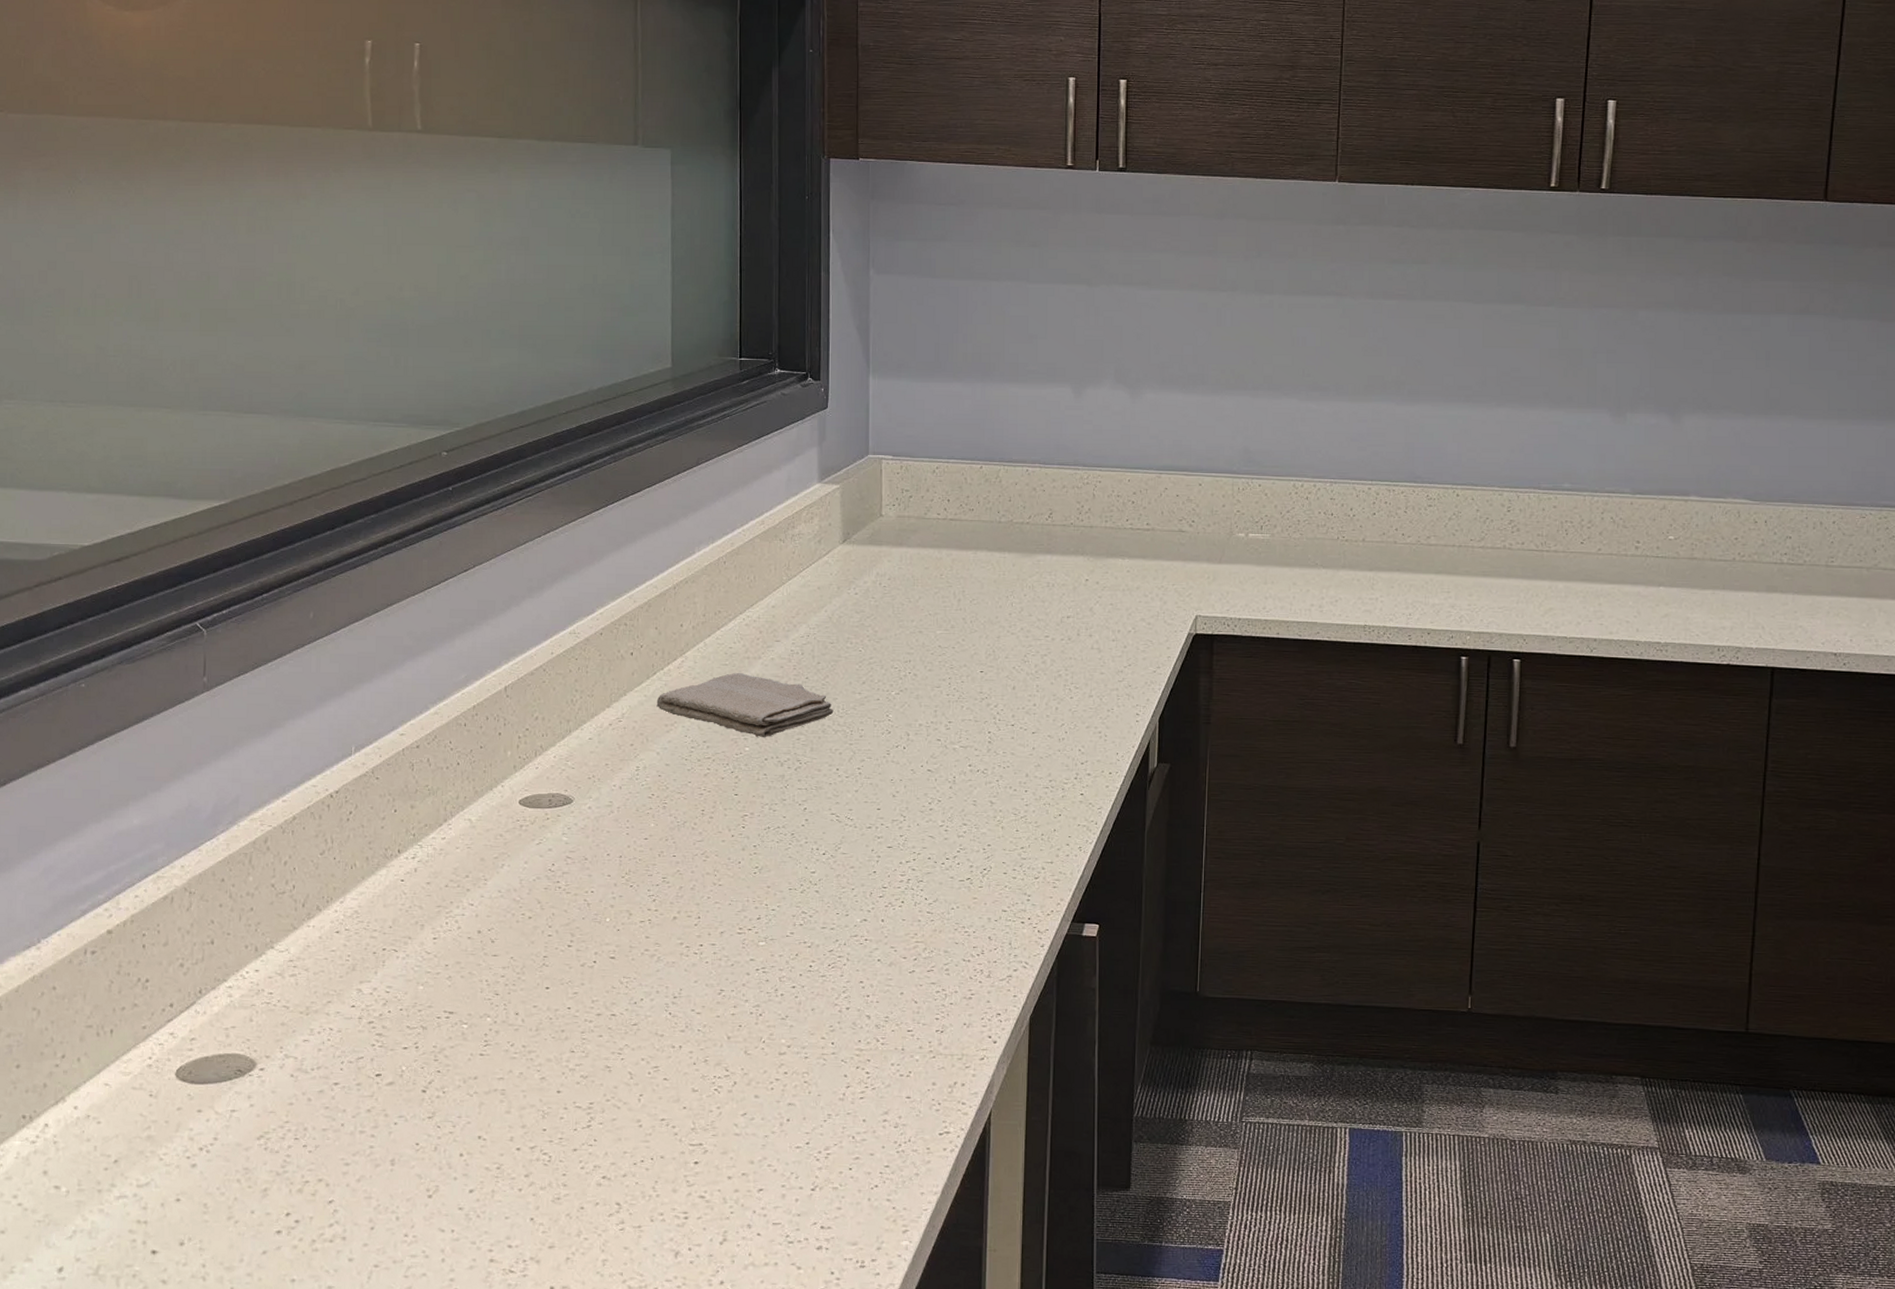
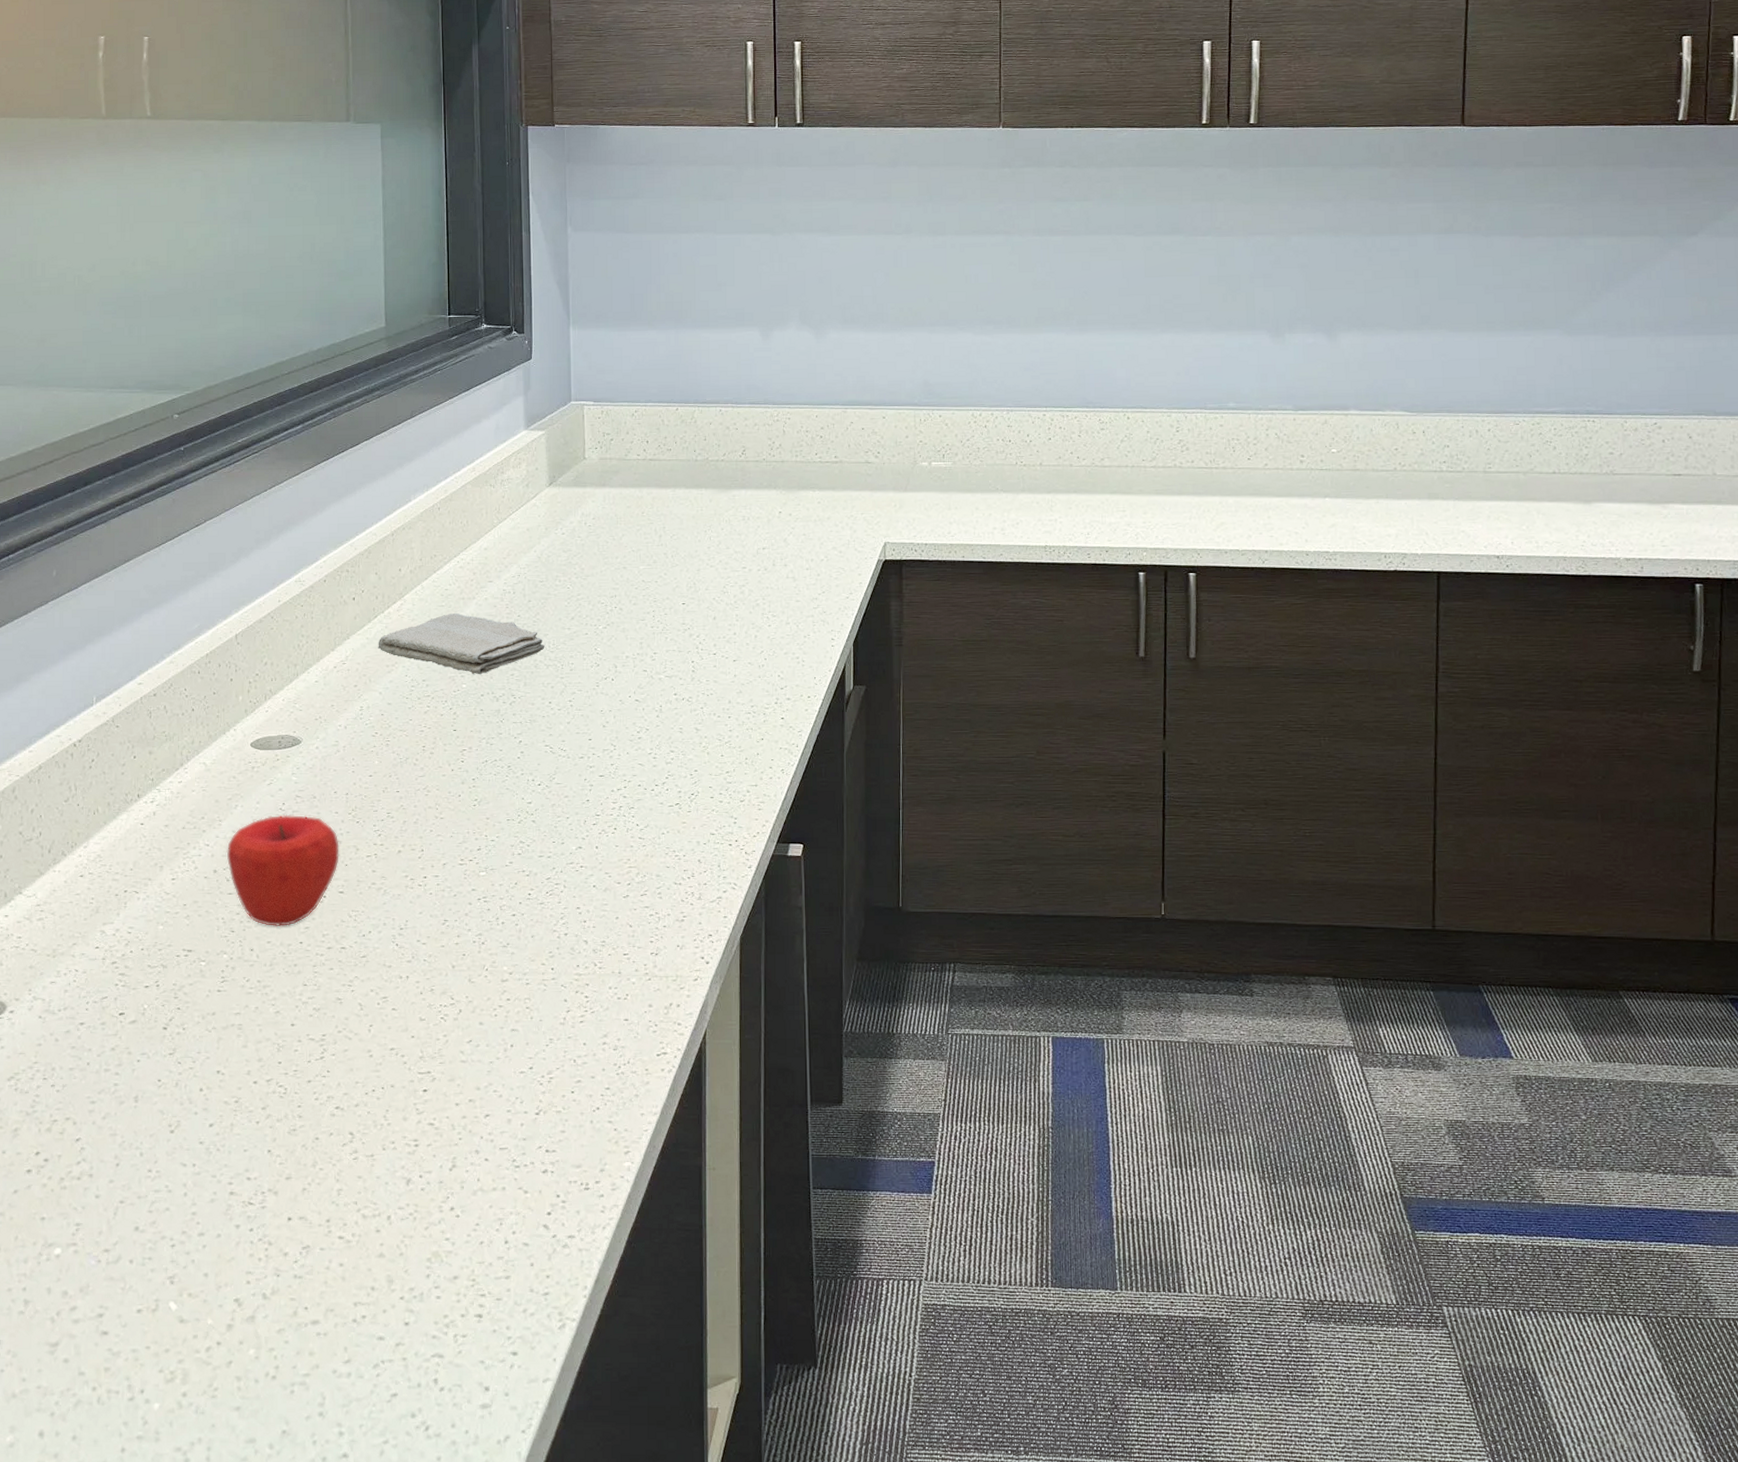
apple: none [491,875,611,992] -> present [226,814,339,927]

